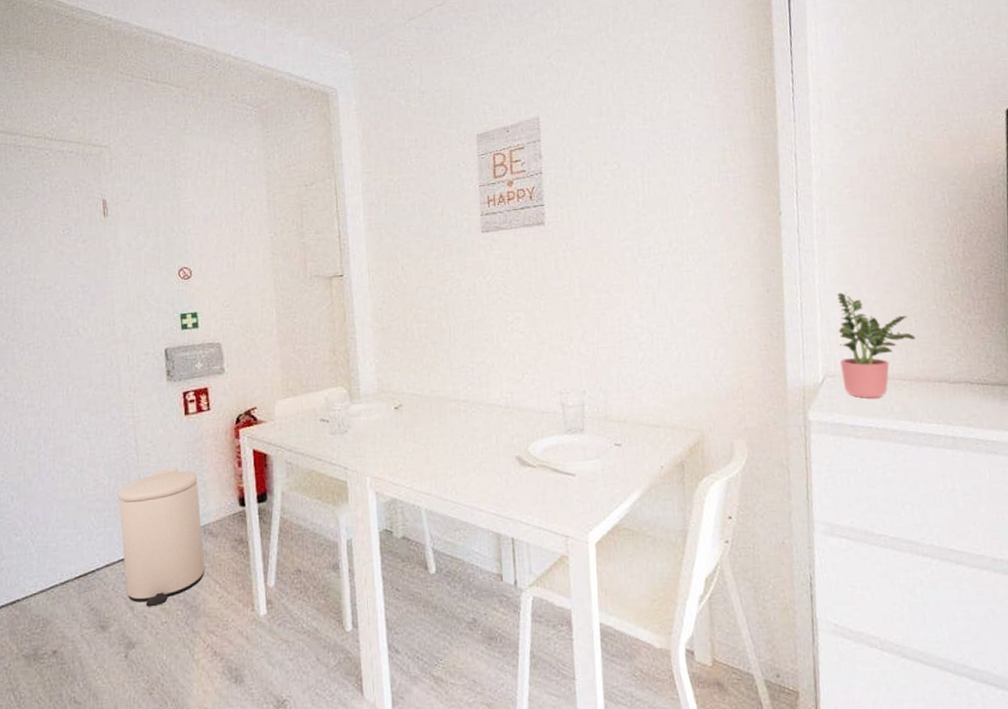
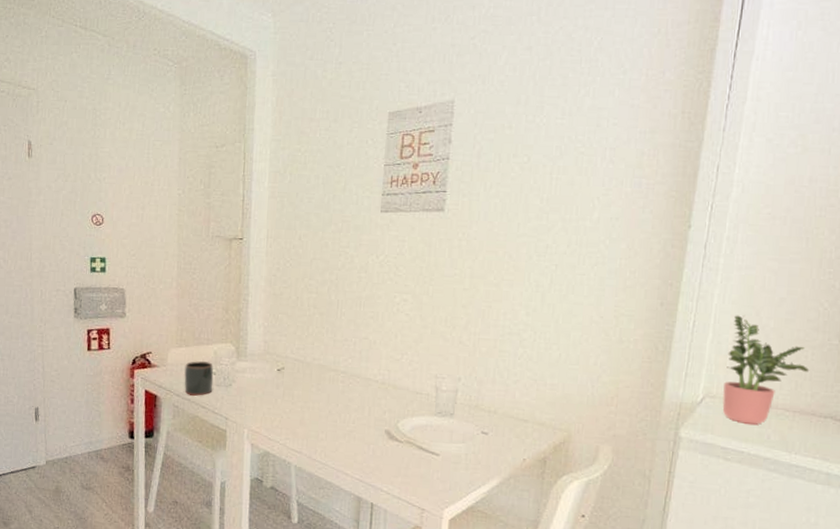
pedal bin: present [117,469,205,607] -> none [24,396,95,513]
mug: none [294,409,328,450] -> present [184,361,214,397]

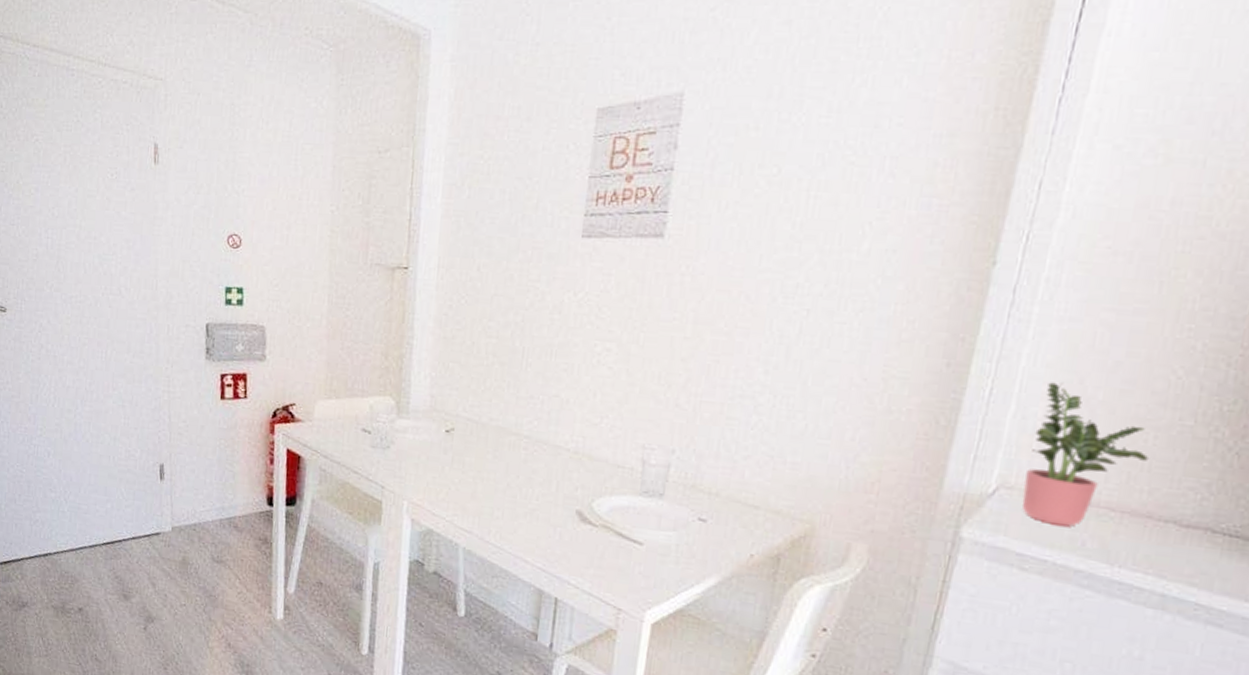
mug: present [184,361,214,397] -> none [333,416,369,459]

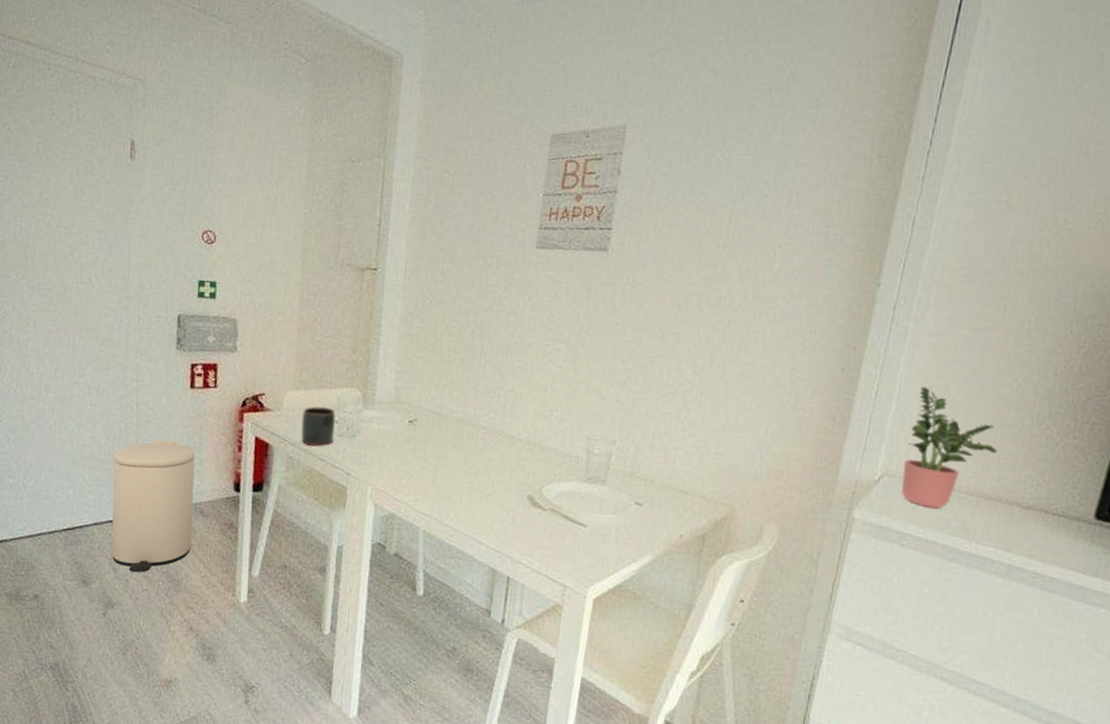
pedal bin: none [147,452,228,588] -> present [111,439,196,573]
mug: none [333,416,369,459] -> present [301,406,336,447]

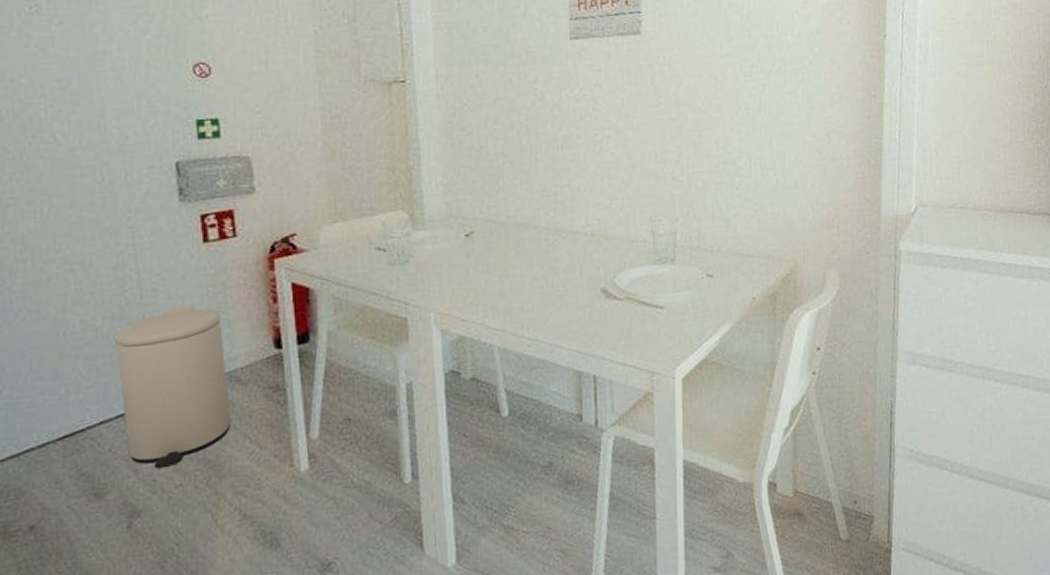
mug: present [301,406,336,447] -> none [344,237,384,283]
potted plant: present [901,386,998,509] -> none [933,121,1004,229]

